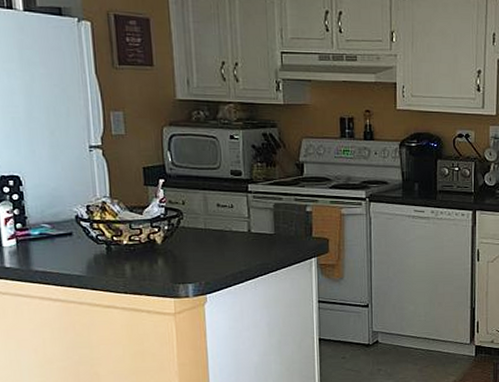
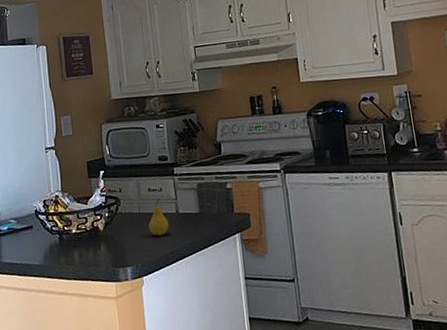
fruit: none [216,214,239,254] -> present [149,197,169,236]

